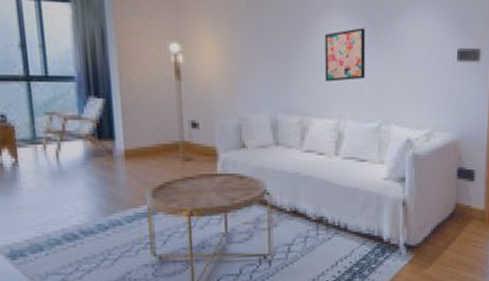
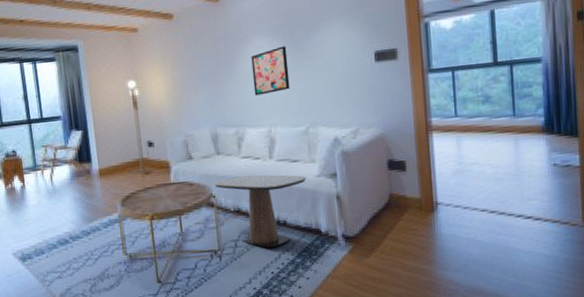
side table: none [269,172,373,254] -> present [214,174,306,247]

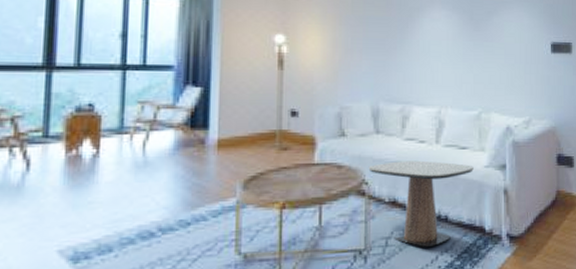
wall art: present [251,46,290,96] -> none [426,22,465,72]

